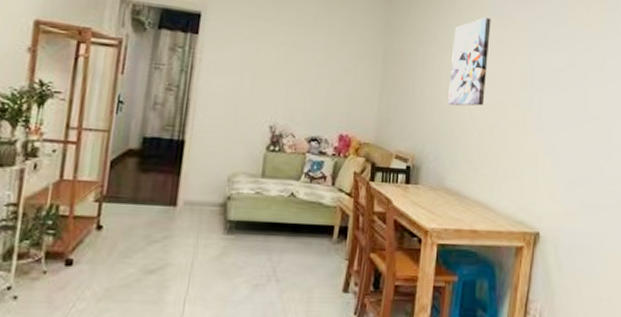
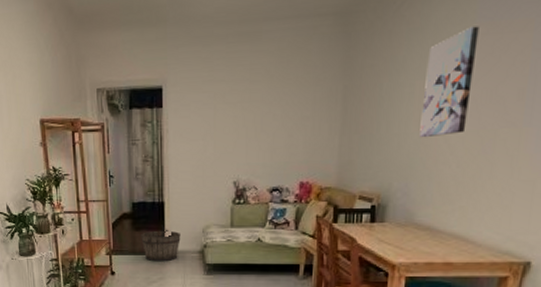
wooden bucket: none [147,168,200,214] -> present [141,225,181,261]

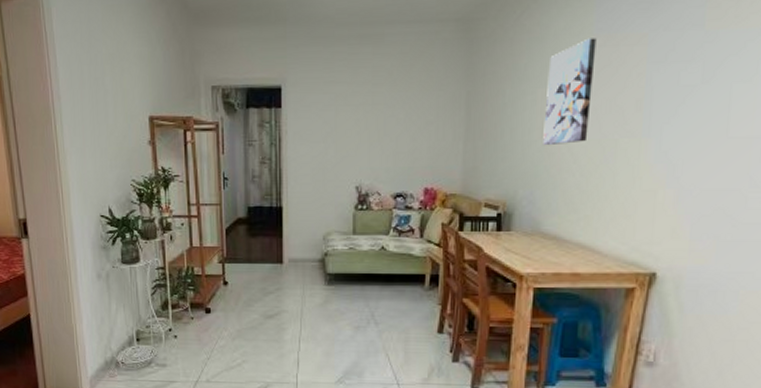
wooden bucket: present [141,225,181,261] -> none [257,231,300,270]

